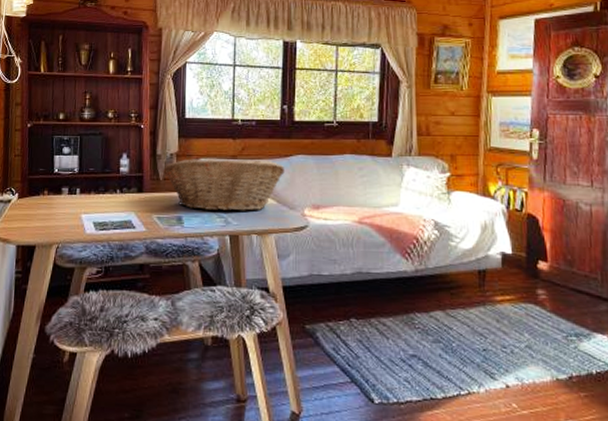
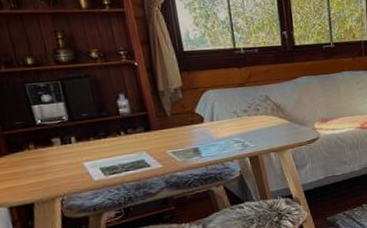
fruit basket: present [162,159,285,212] -> none [168,84,292,139]

